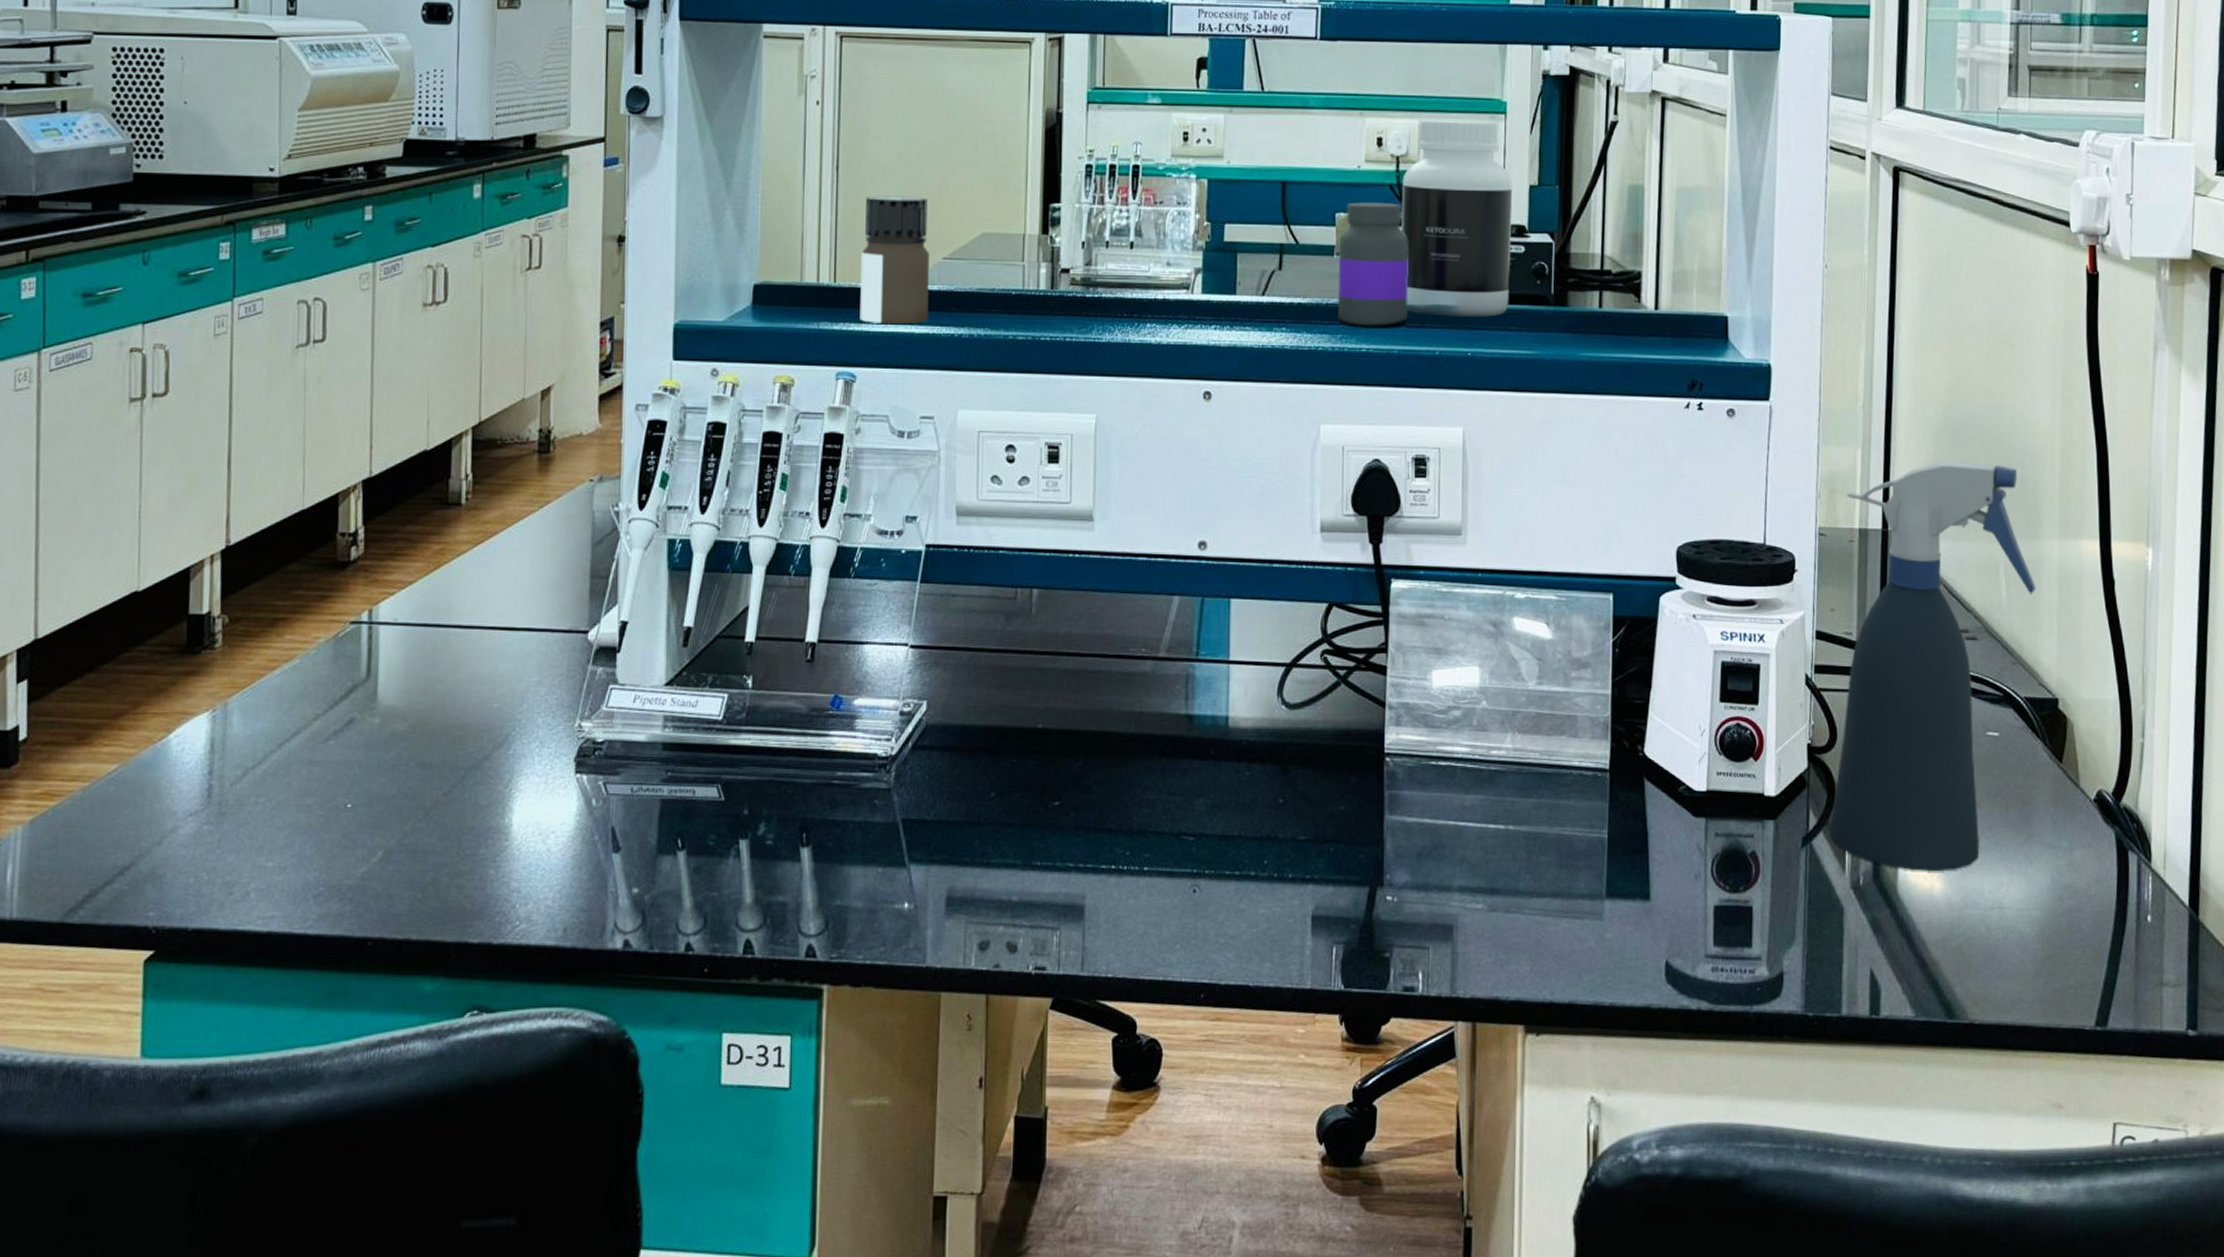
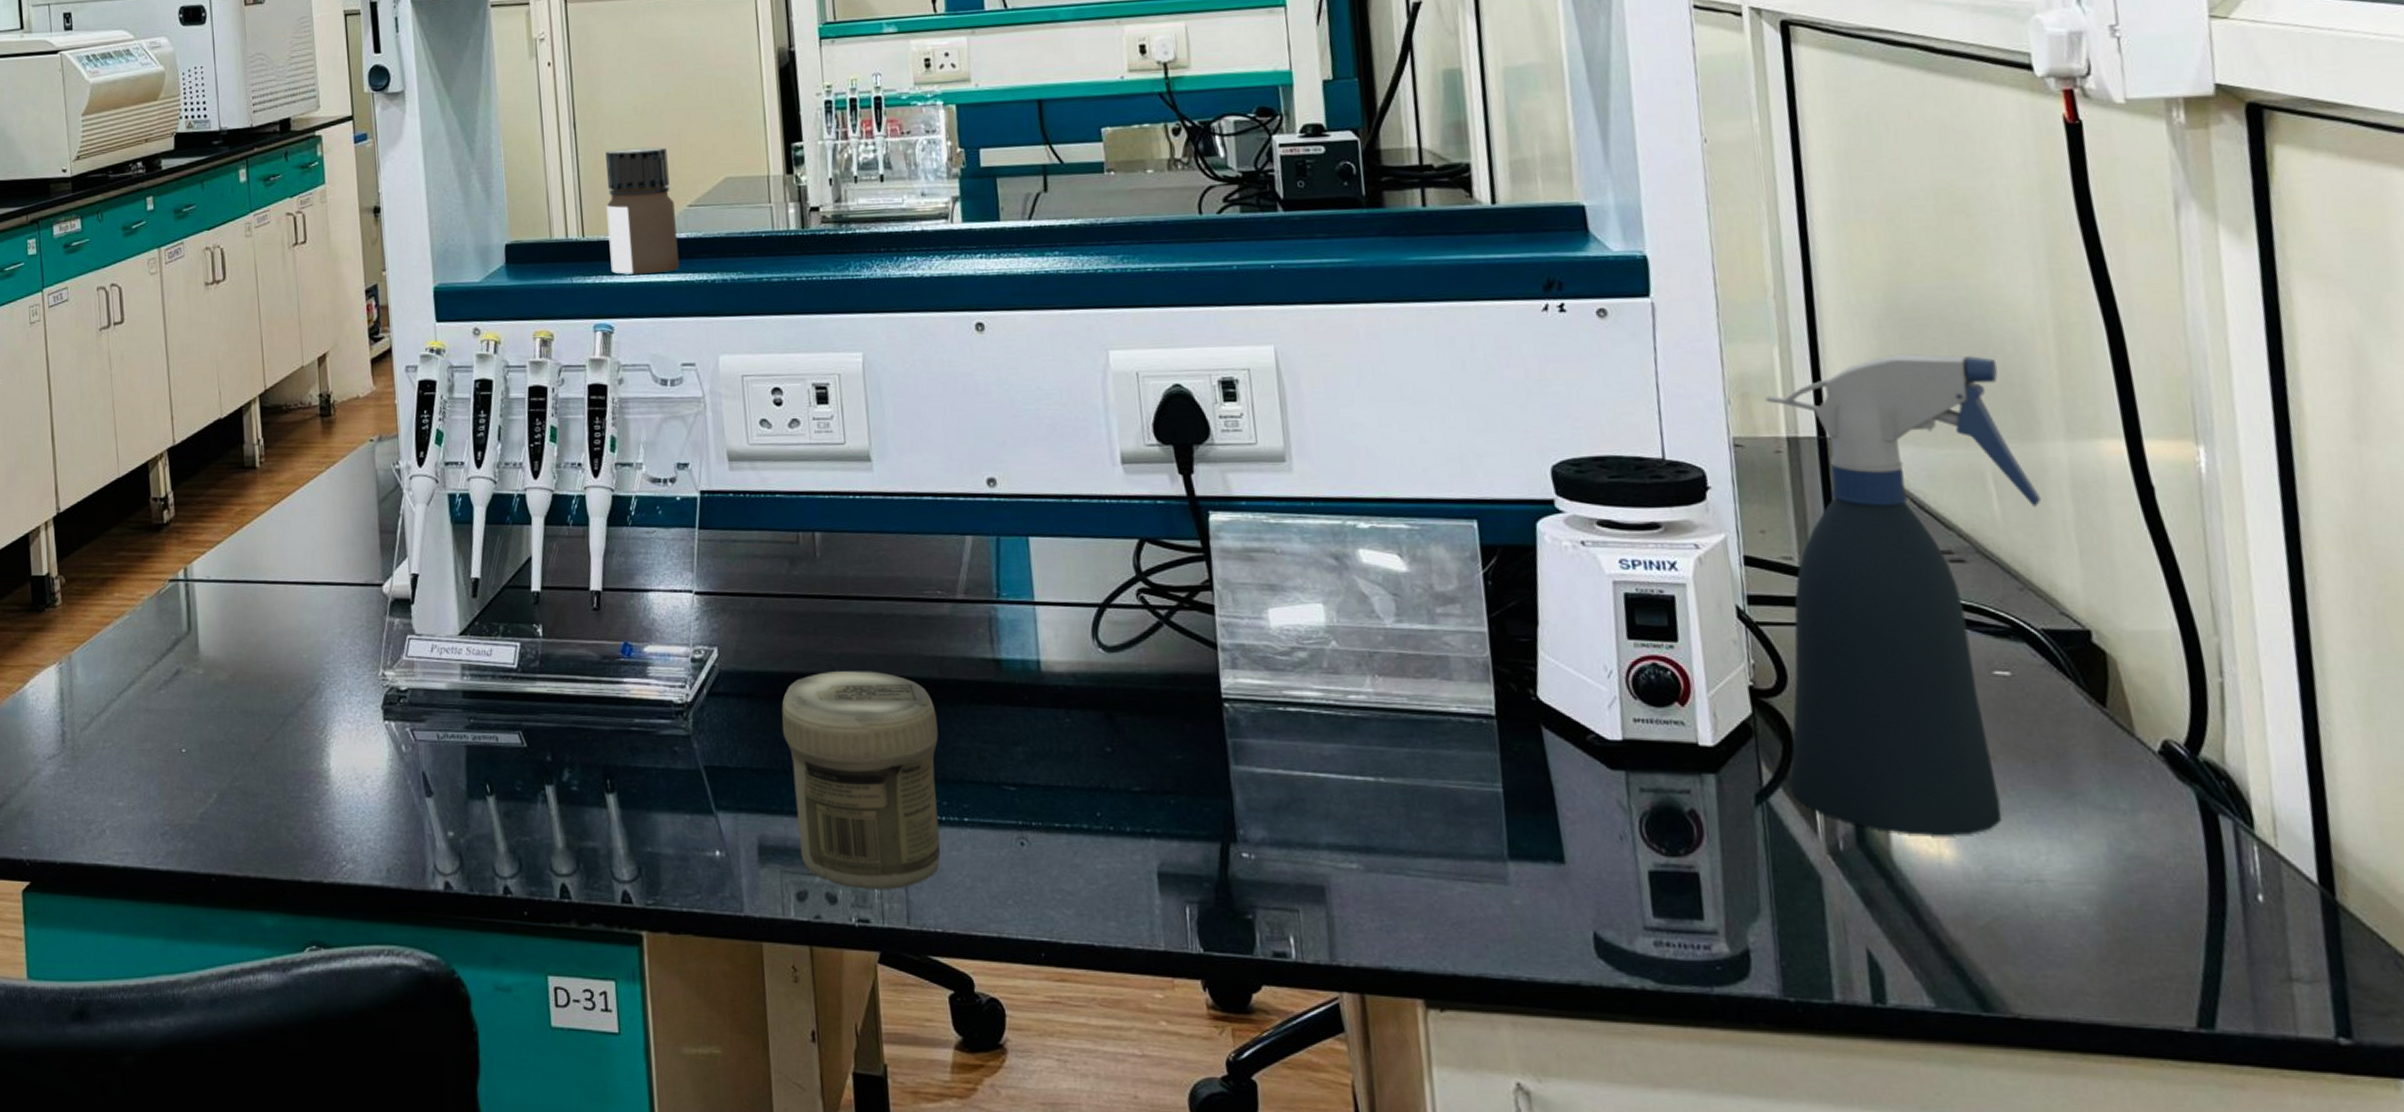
jar: none [981,725,1129,938] -> present [781,671,941,889]
jar: present [1338,202,1408,329] -> none [1107,112,1196,247]
medicine bottle: present [1401,119,1513,317] -> none [1173,16,1313,229]

